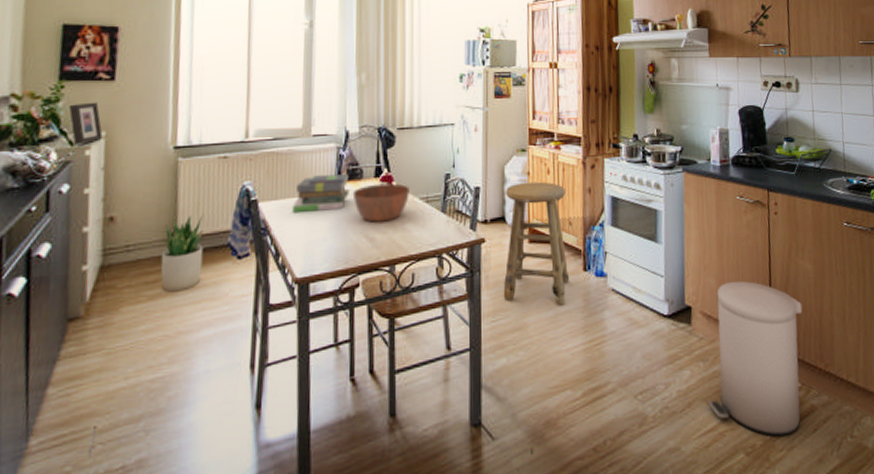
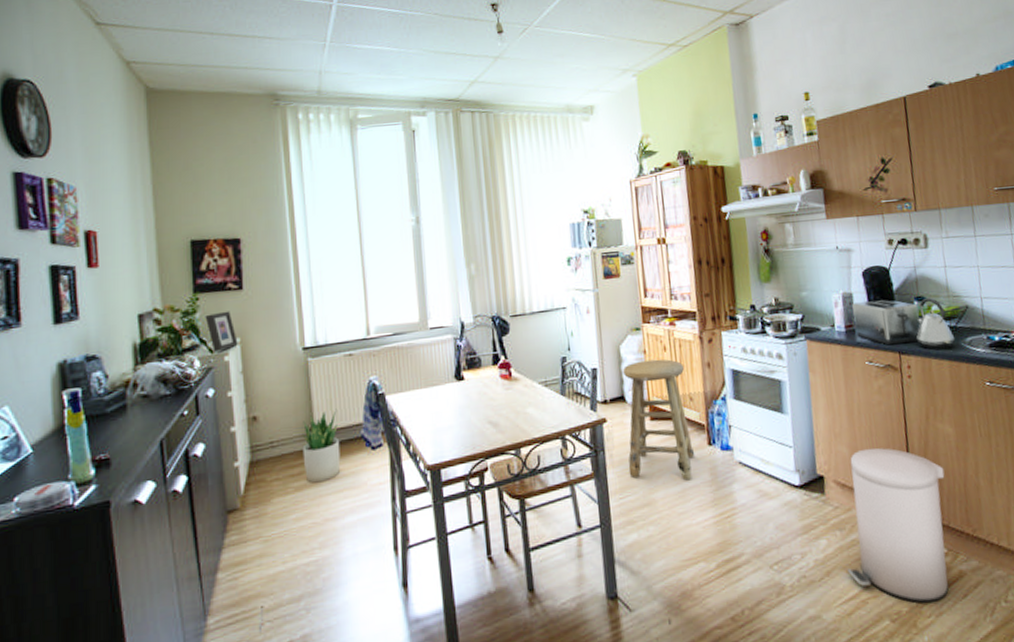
books: present [291,174,349,212] -> none [417,364,470,403]
bowl: present [352,183,409,222] -> none [473,369,528,409]
toaster: none [727,137,789,182] -> present [852,299,921,346]
kettle: none [783,140,819,190] -> present [915,298,956,351]

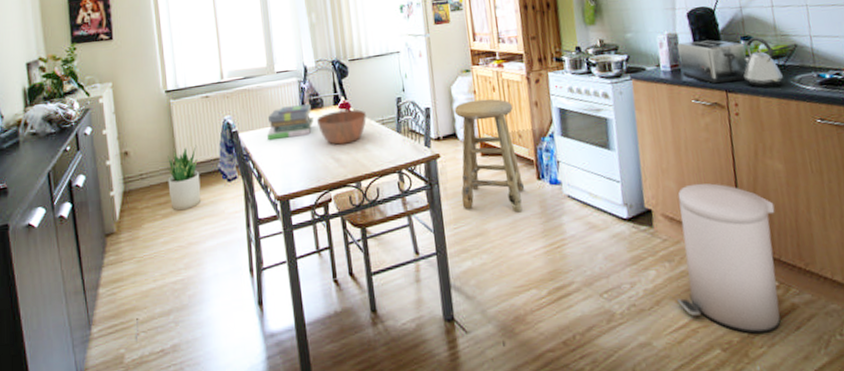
picture frame: present [205,311,238,352] -> none [82,59,110,95]
books: none [417,364,470,403] -> present [266,104,314,140]
bowl: none [473,369,528,409] -> present [316,109,367,145]

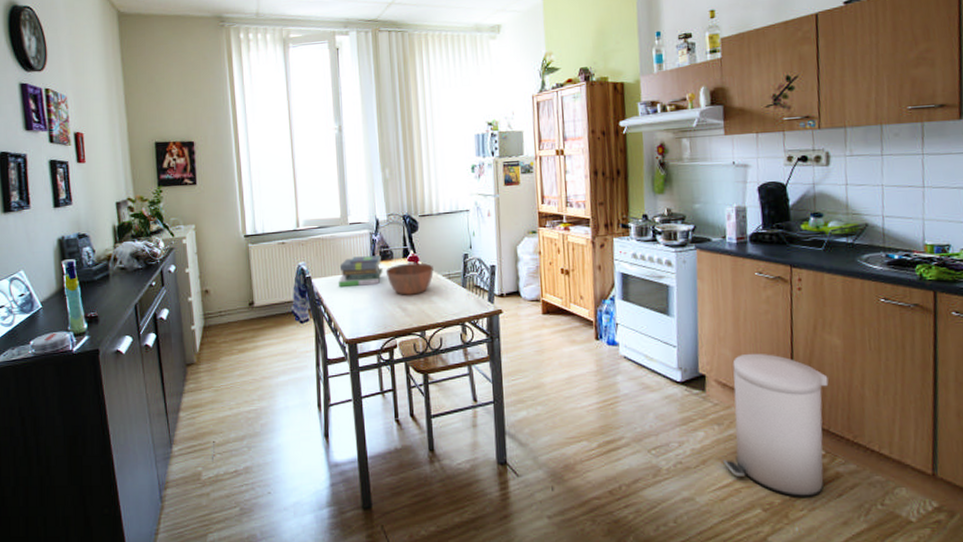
planter: present [167,145,201,211] -> none [244,287,275,347]
step stool: present [454,98,525,212] -> none [518,260,583,368]
toaster: present [677,39,748,84] -> none [745,213,816,258]
kettle: present [742,37,784,89] -> none [809,215,851,266]

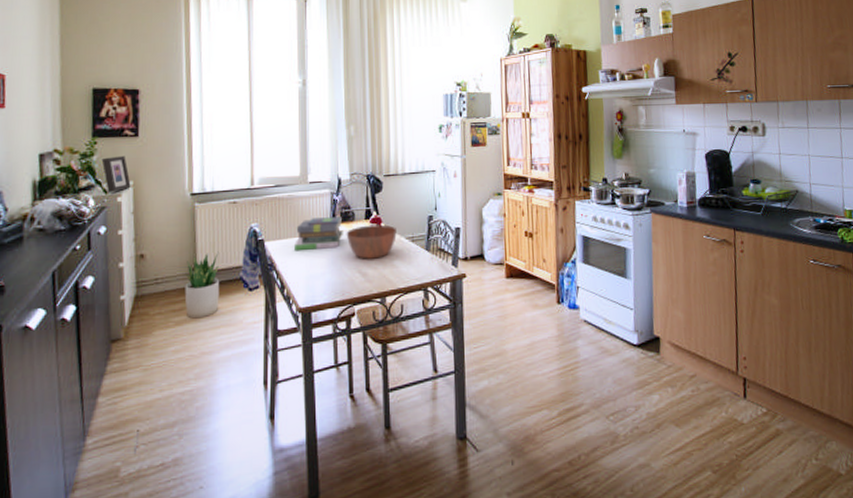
picture frame: none [167,202,193,235] -> present [101,155,131,193]
planter: none [244,287,275,347] -> present [184,251,220,319]
pedal bin: present [723,353,829,499] -> none [676,314,769,458]

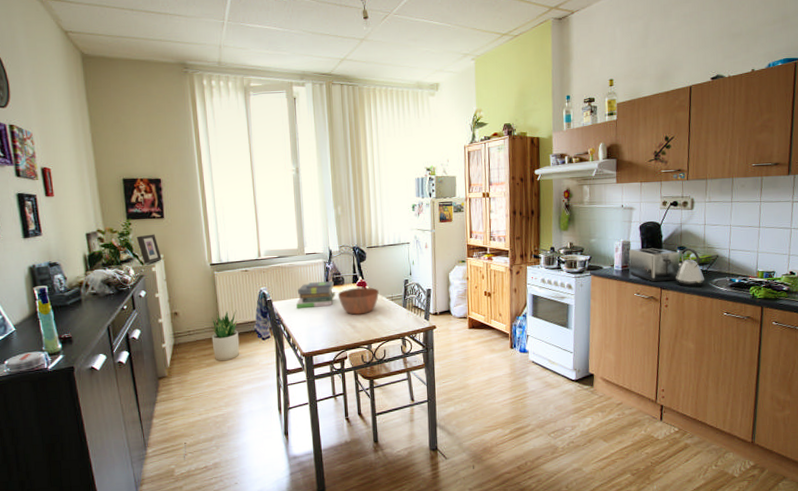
toaster: none [694,179,755,222] -> present [628,247,680,282]
kettle: none [749,181,785,229] -> present [675,248,705,288]

